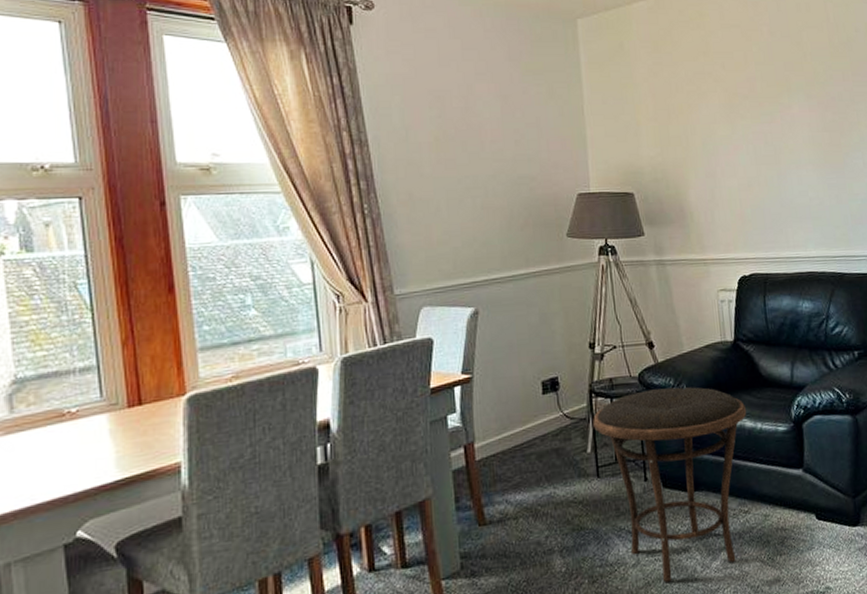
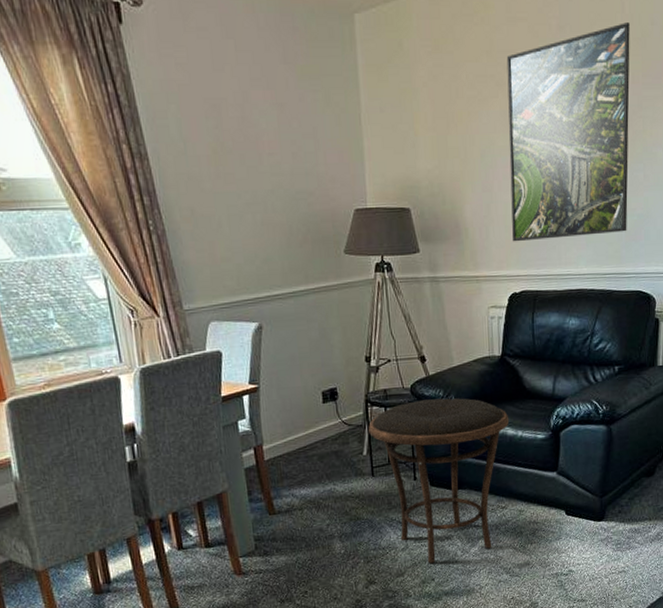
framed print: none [722,30,853,226] -> present [506,23,630,242]

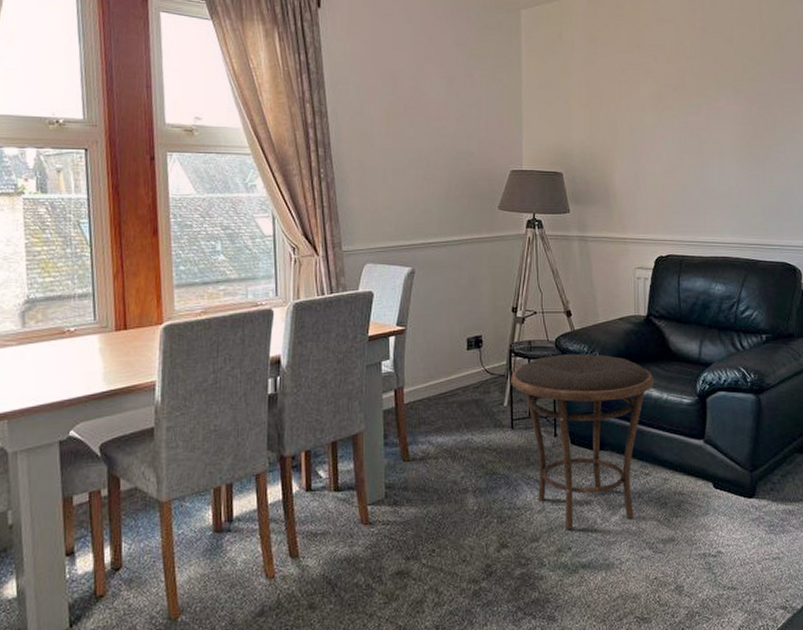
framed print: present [506,23,630,242] -> none [655,27,771,209]

